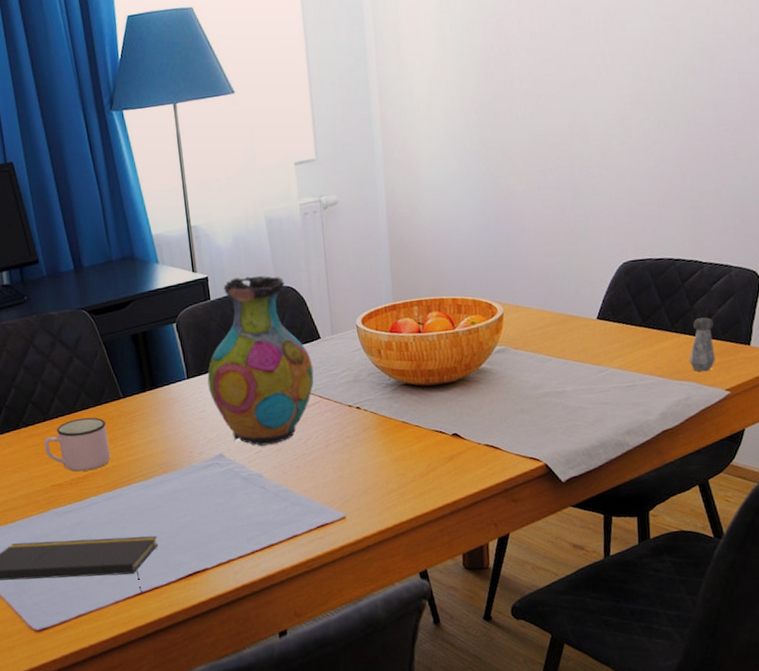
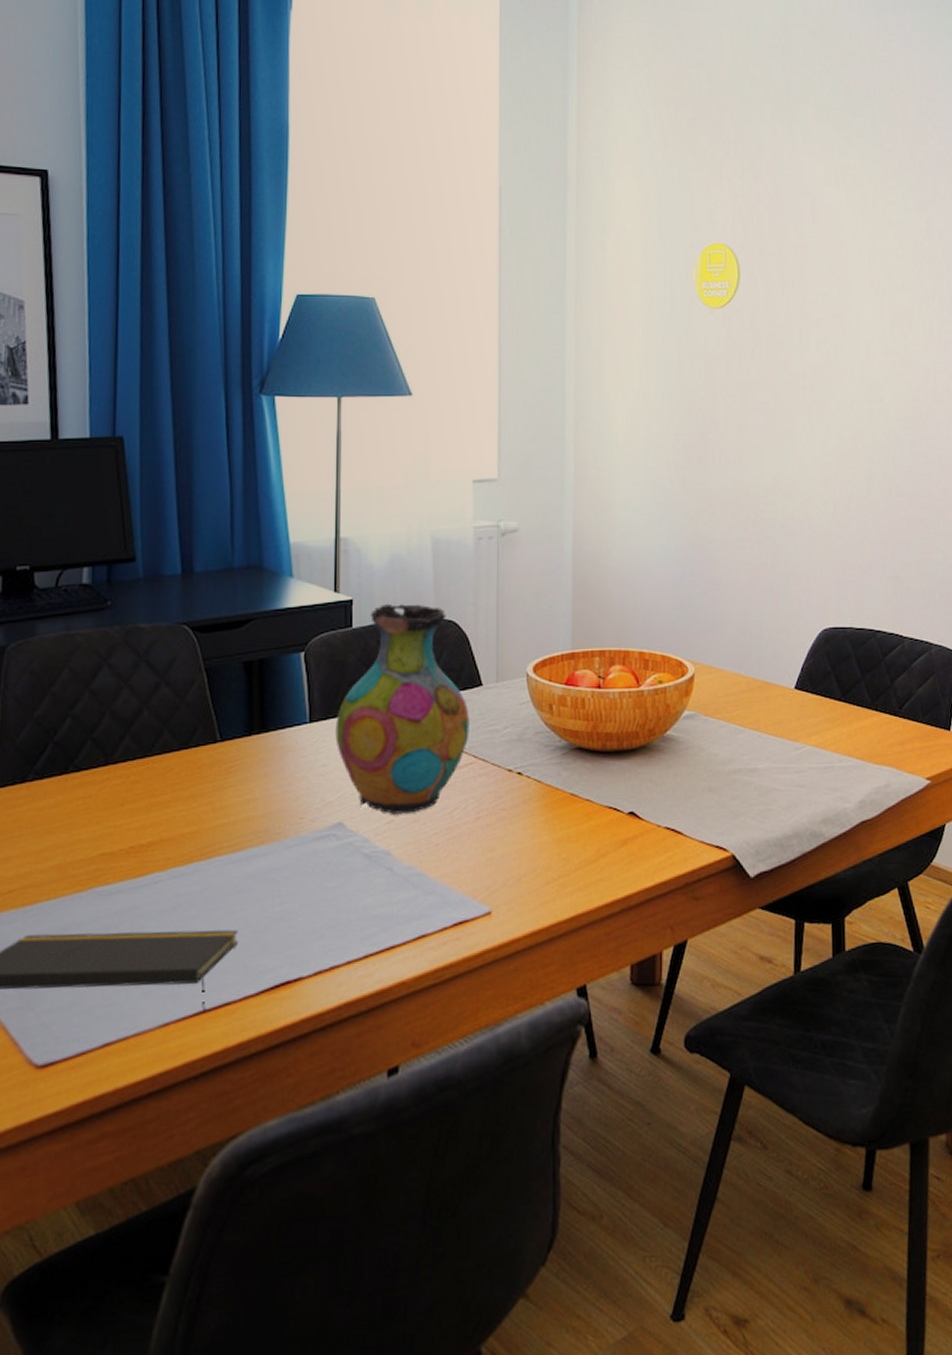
mug: present [44,417,111,472] -> none [99,764,192,837]
salt shaker: present [689,317,715,372] -> none [889,696,915,757]

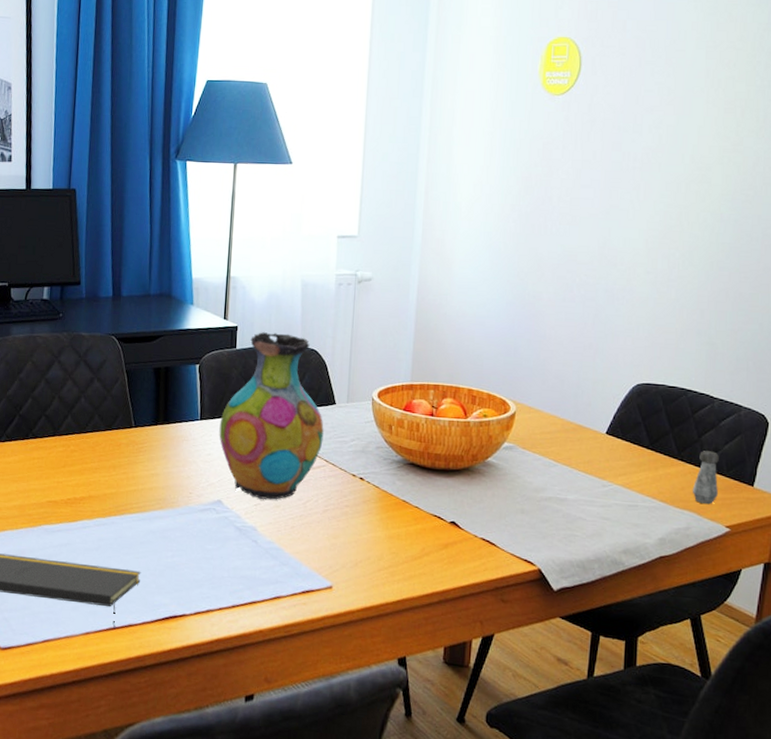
salt shaker: none [889,696,915,757] -> present [692,451,719,505]

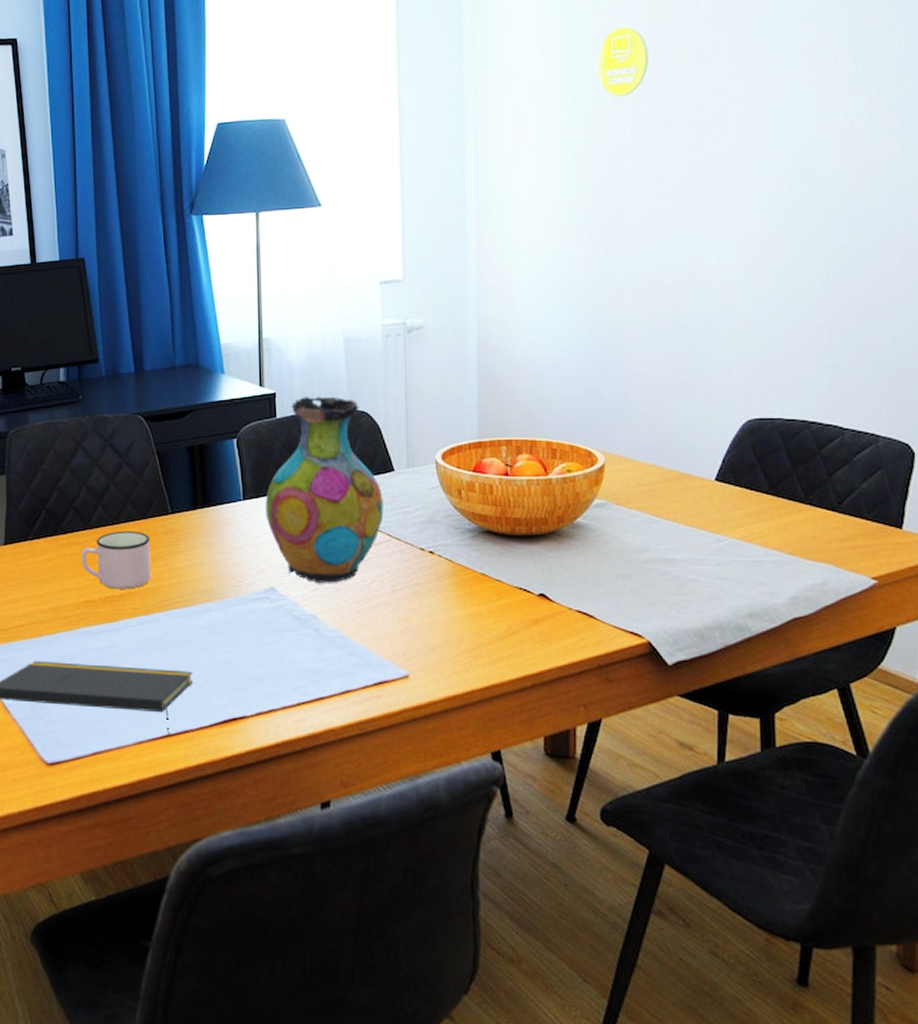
mug: none [48,439,113,493] -> present [81,531,151,589]
salt shaker: present [692,451,719,505] -> none [826,491,859,554]

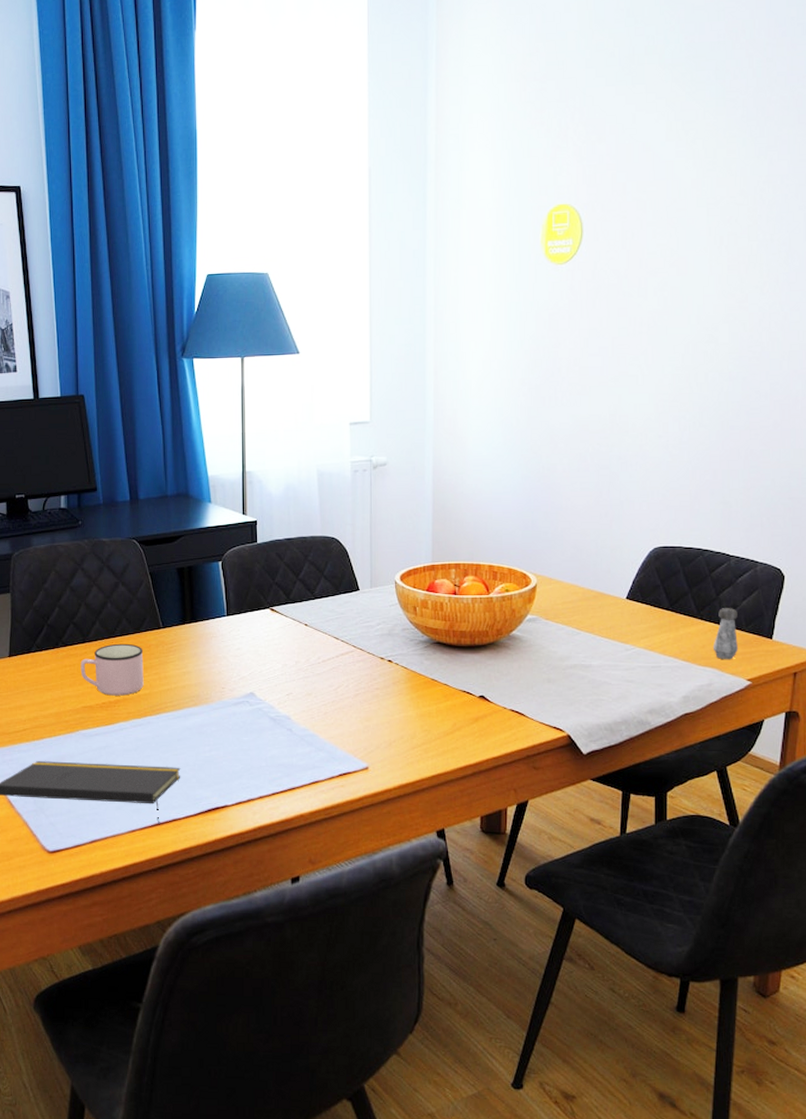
vase: present [265,396,384,584] -> none [246,523,350,689]
salt shaker: none [826,491,859,554] -> present [712,608,738,660]

